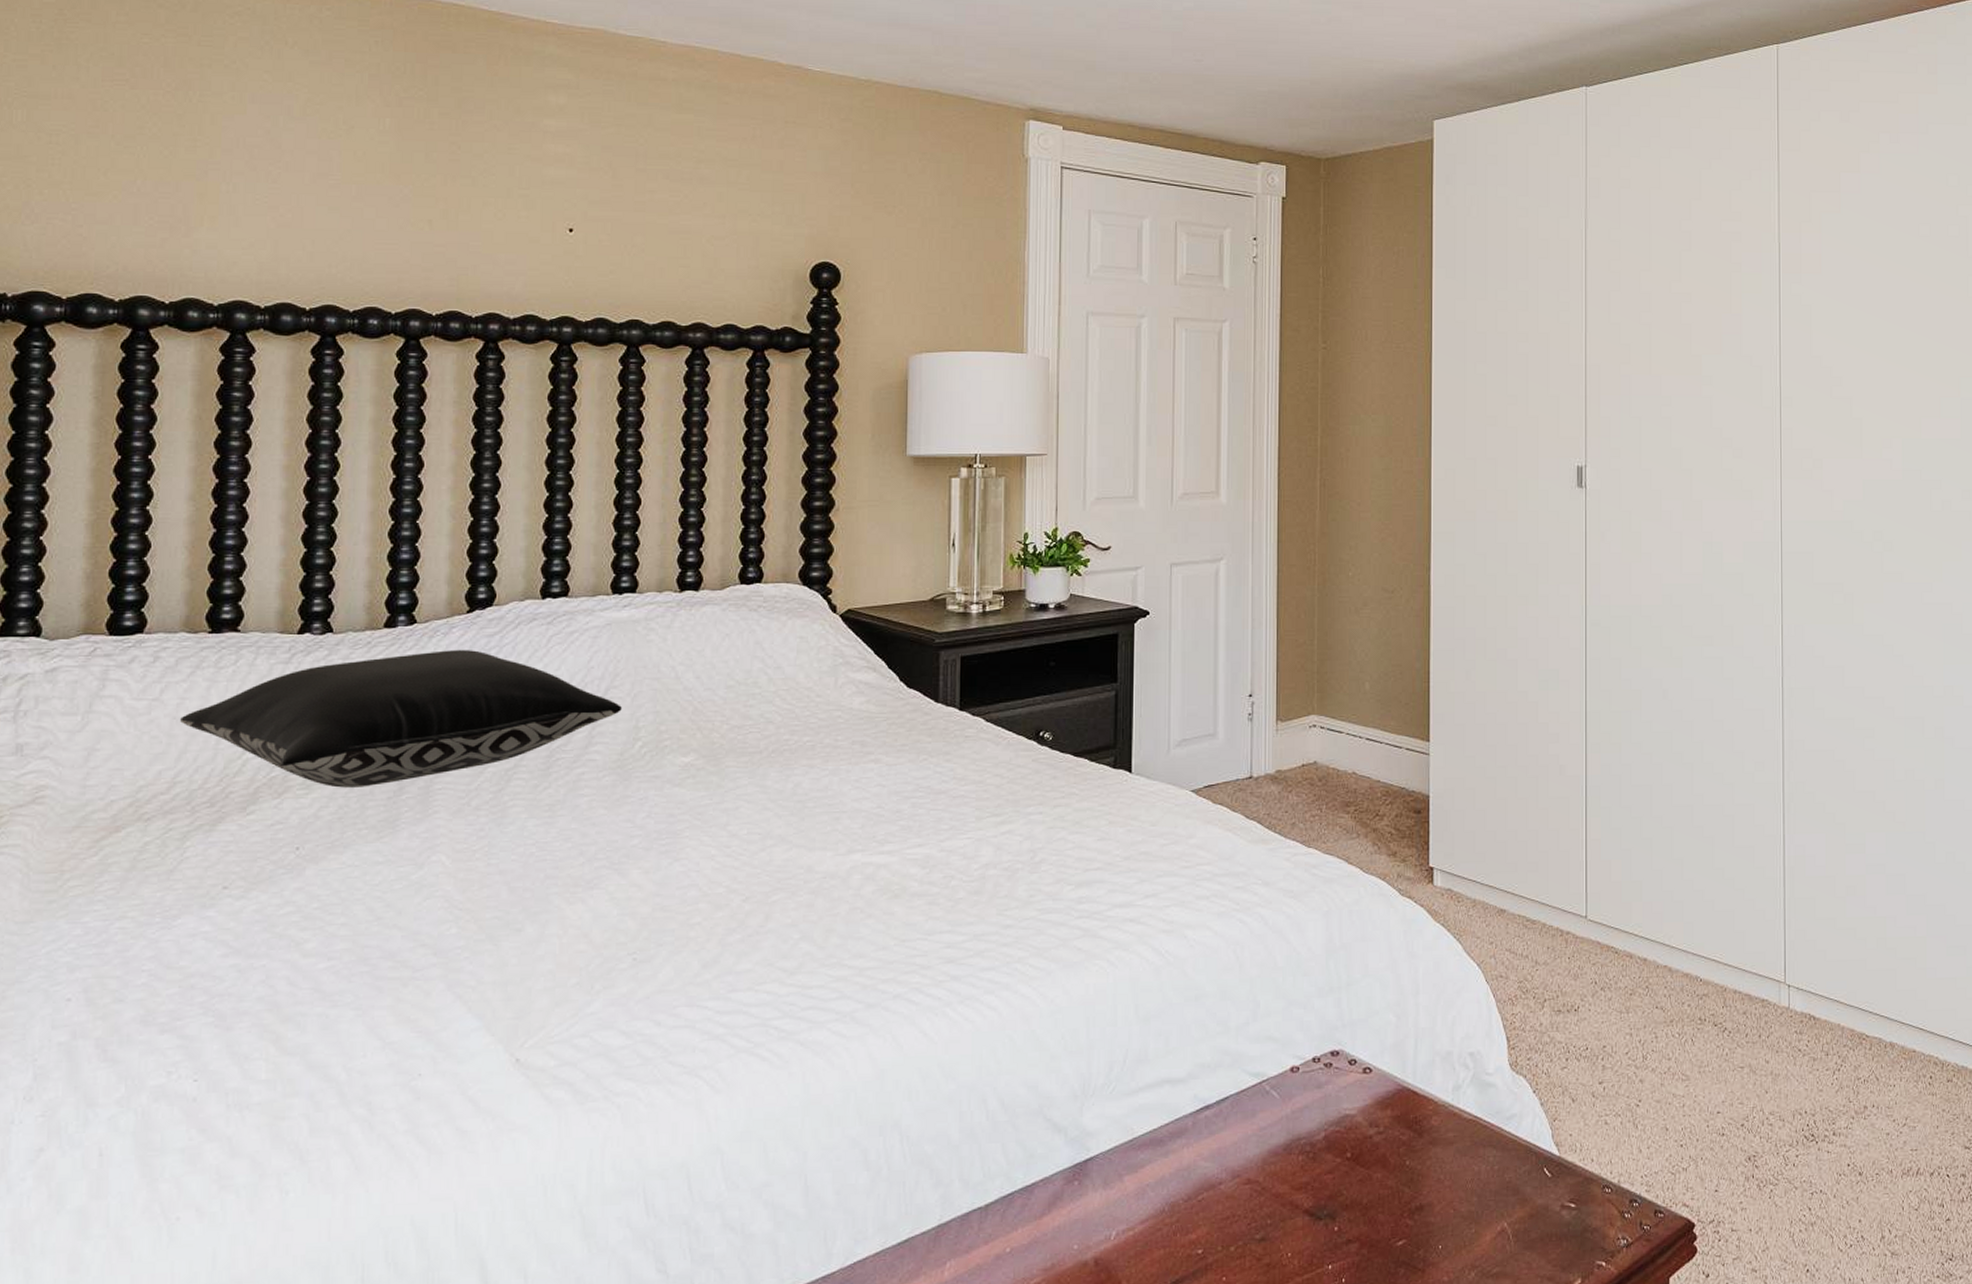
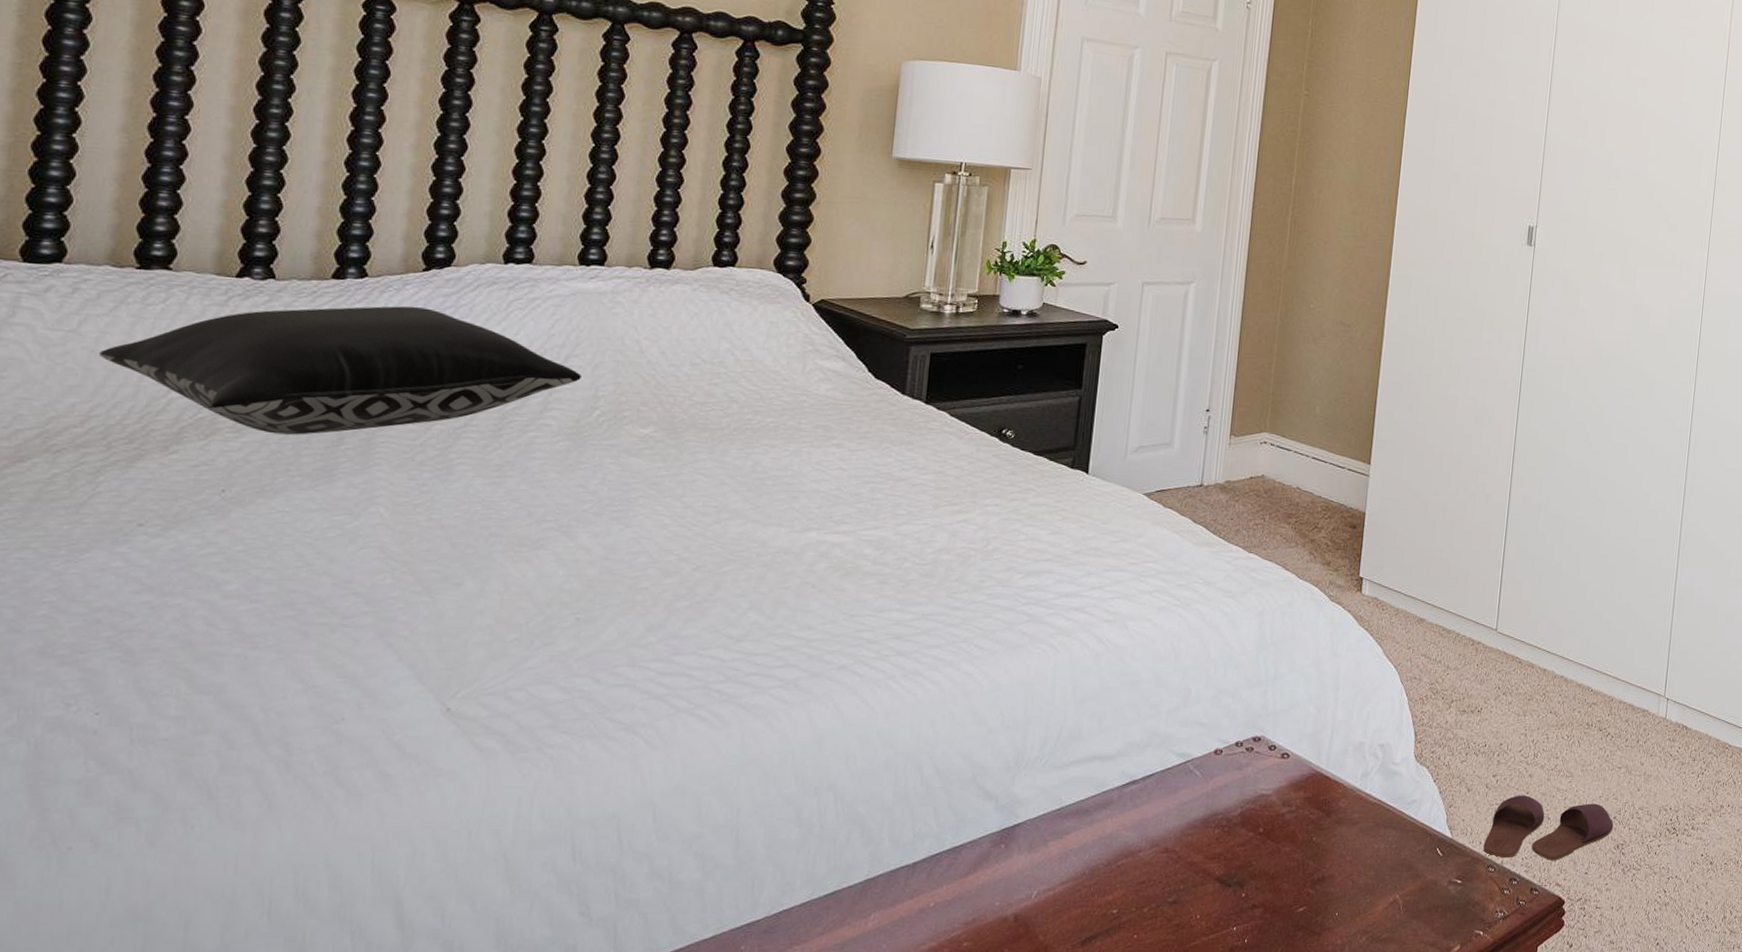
slippers: none [1596,1103,1742,1178] -> present [1483,795,1614,860]

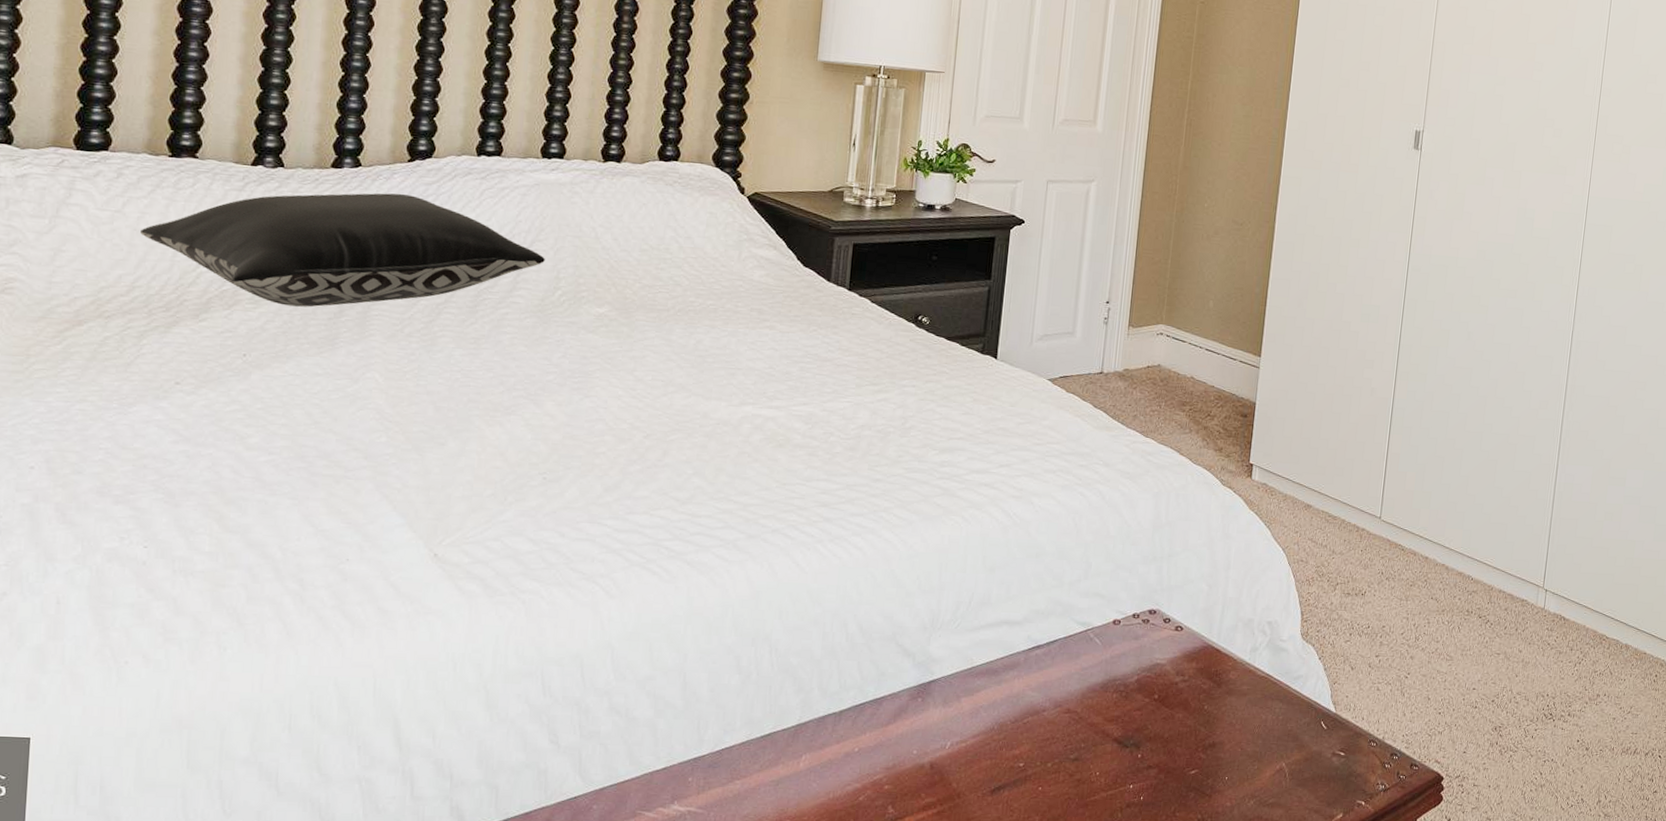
slippers: present [1483,795,1614,860] -> none [1365,675,1492,739]

